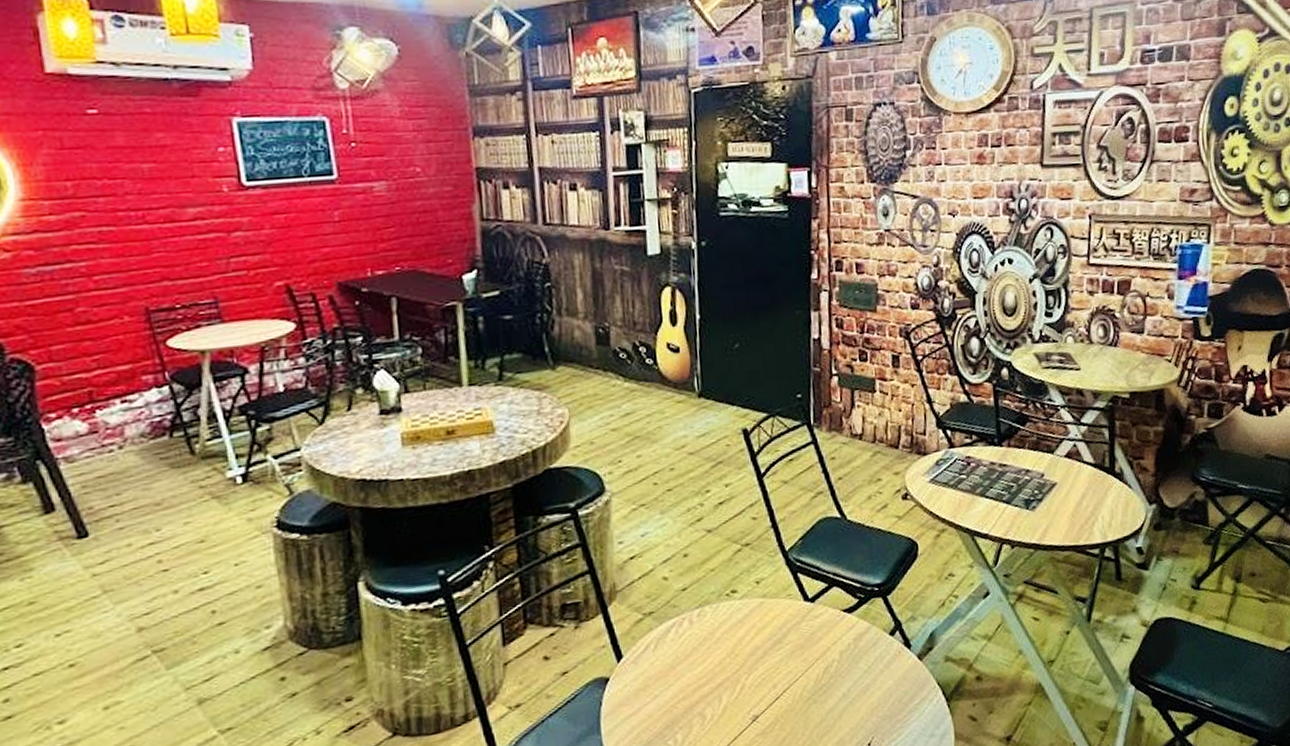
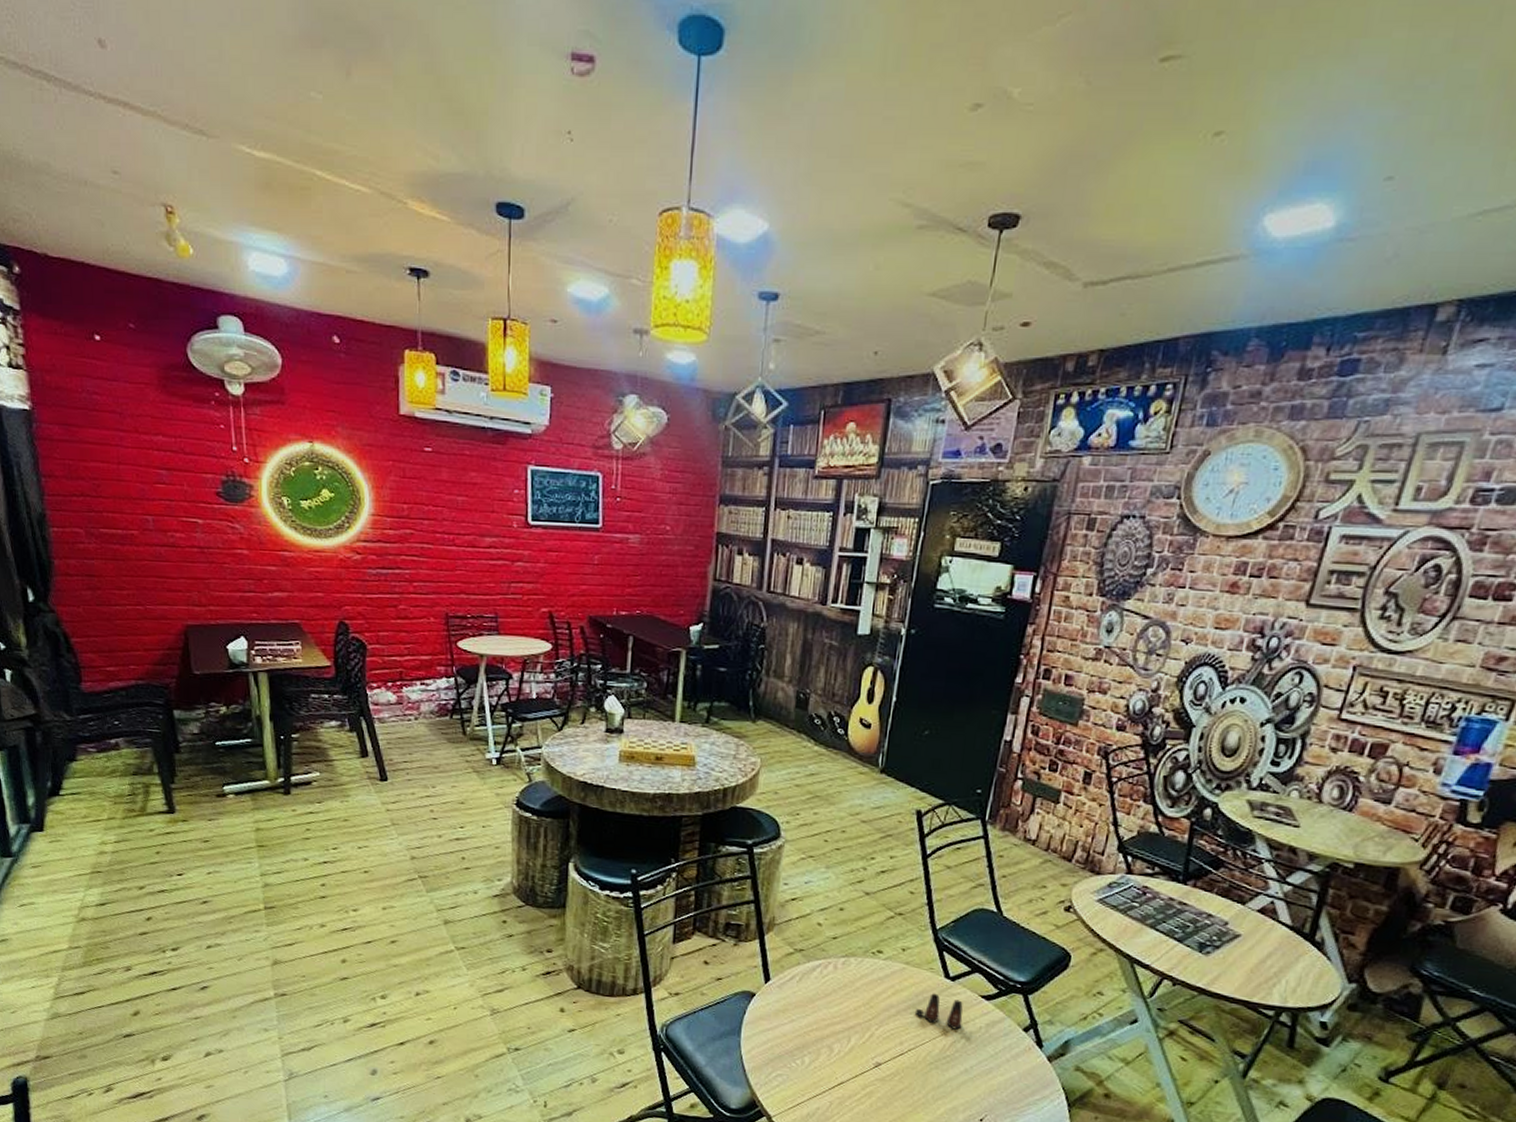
salt shaker: none [783,620,831,655] -> present [916,993,963,1030]

